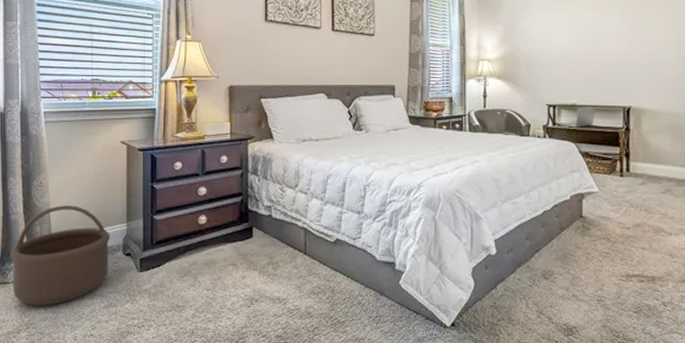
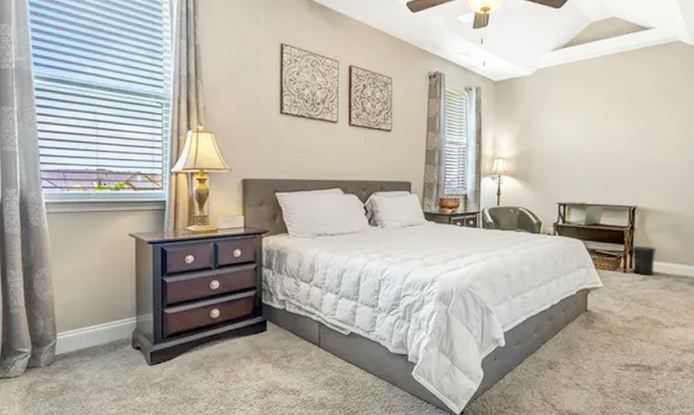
basket: present [10,205,110,306] -> none [12,299,119,400]
waste bin: none [628,148,655,180] -> present [632,245,657,277]

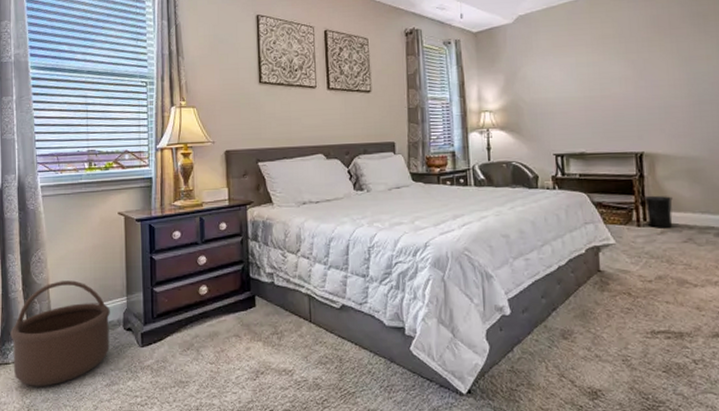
basket: none [12,299,119,400] -> present [10,280,110,386]
laptop: present [568,206,604,226] -> none [568,154,606,177]

